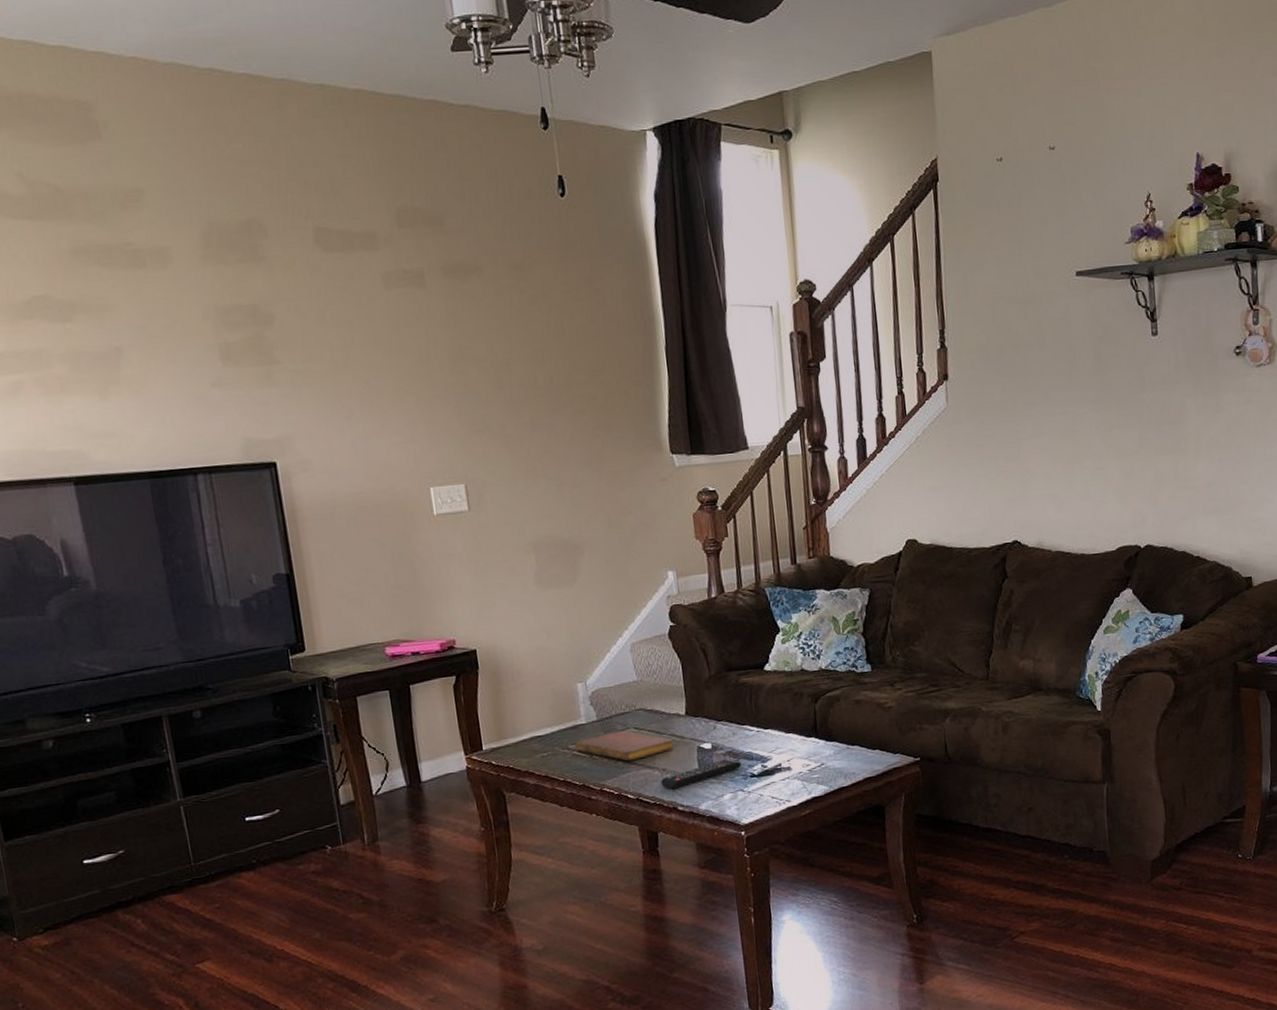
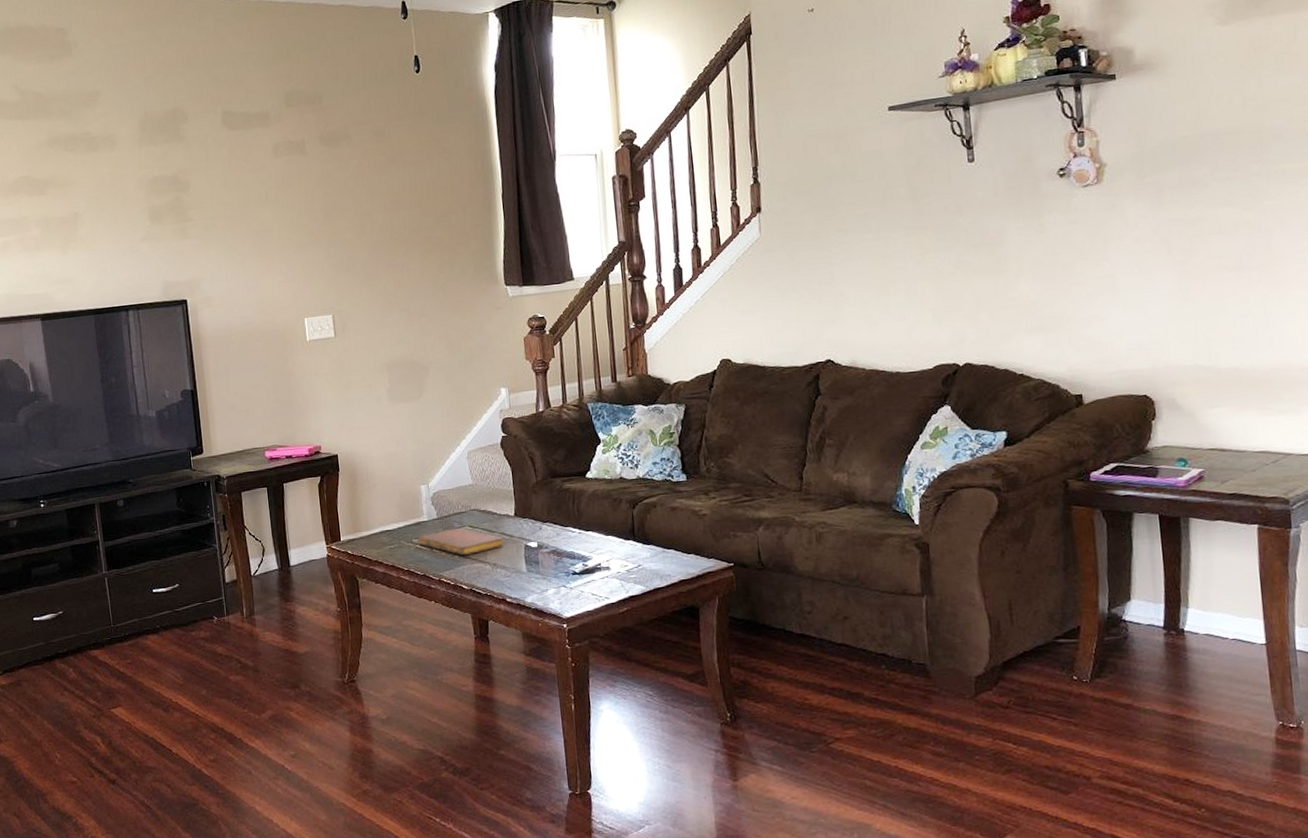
remote control: present [661,759,741,789] -> none [492,557,564,582]

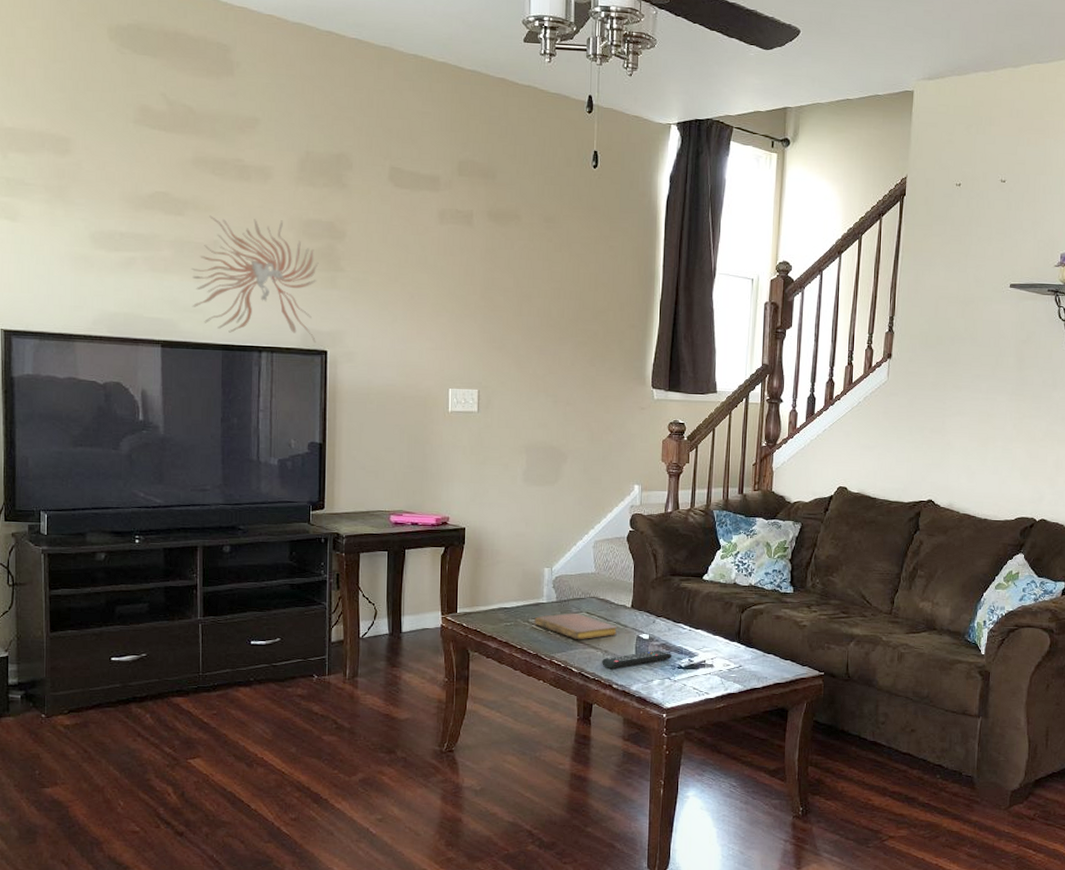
wall sculpture: none [58,182,176,297] -> present [191,215,319,343]
remote control: none [492,557,564,582] -> present [602,650,671,669]

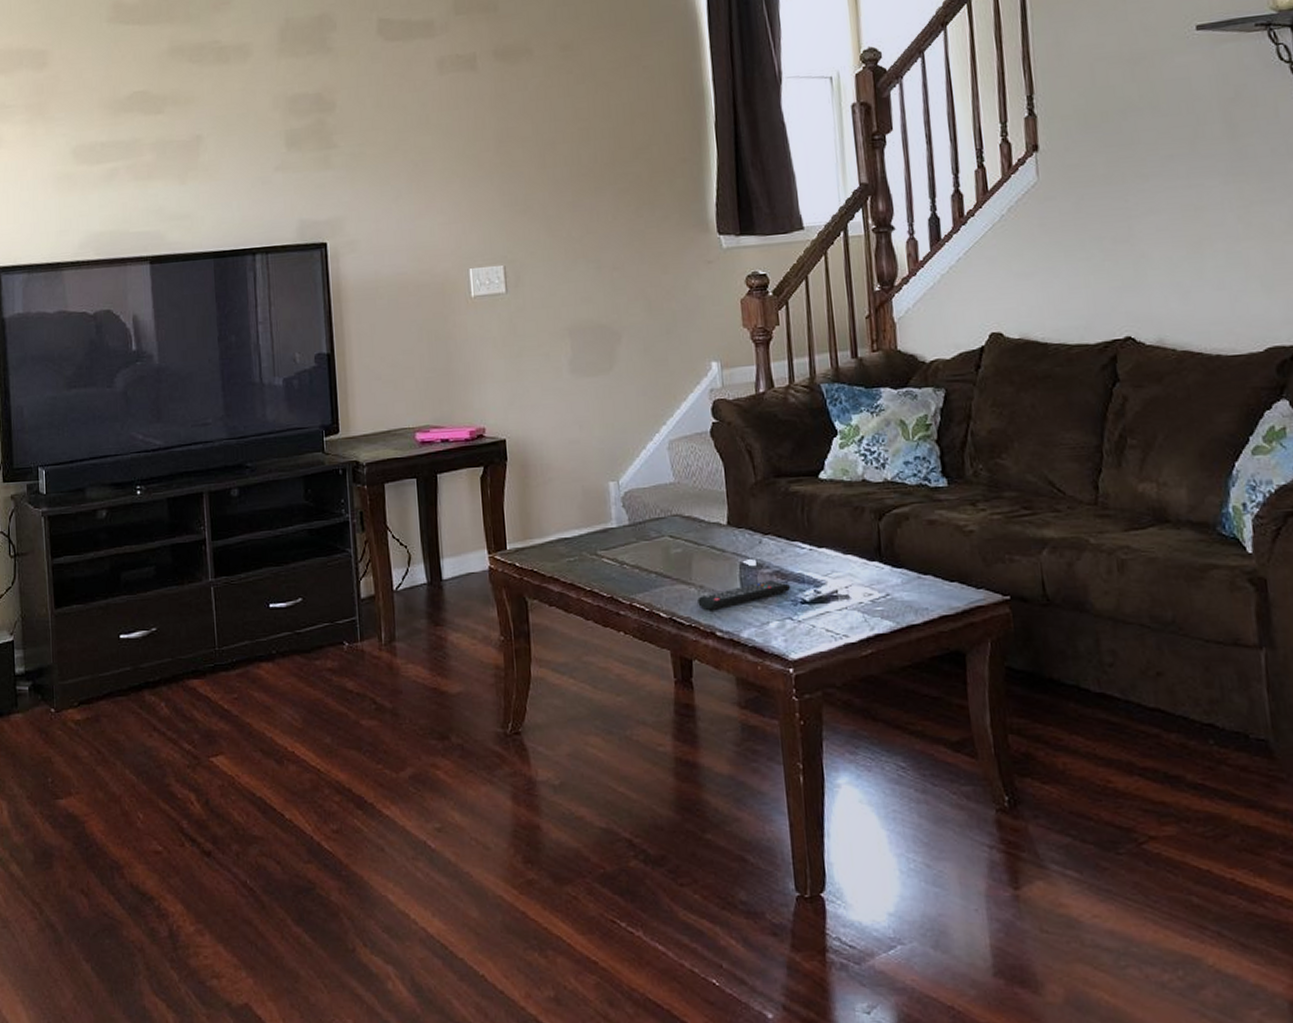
wall sculpture: present [191,215,319,343] -> none [175,100,314,237]
notebook: present [534,613,618,640] -> none [604,538,713,574]

